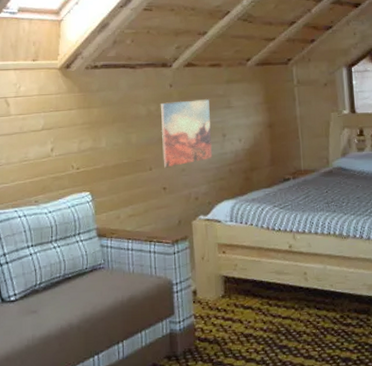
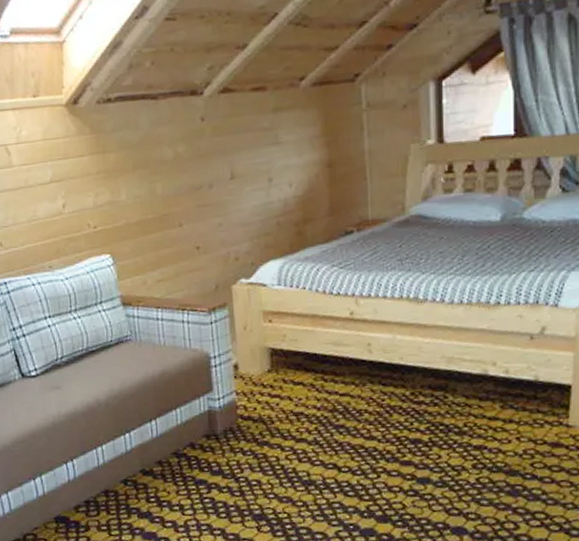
wall art: present [160,99,213,168] -> none [189,134,256,223]

